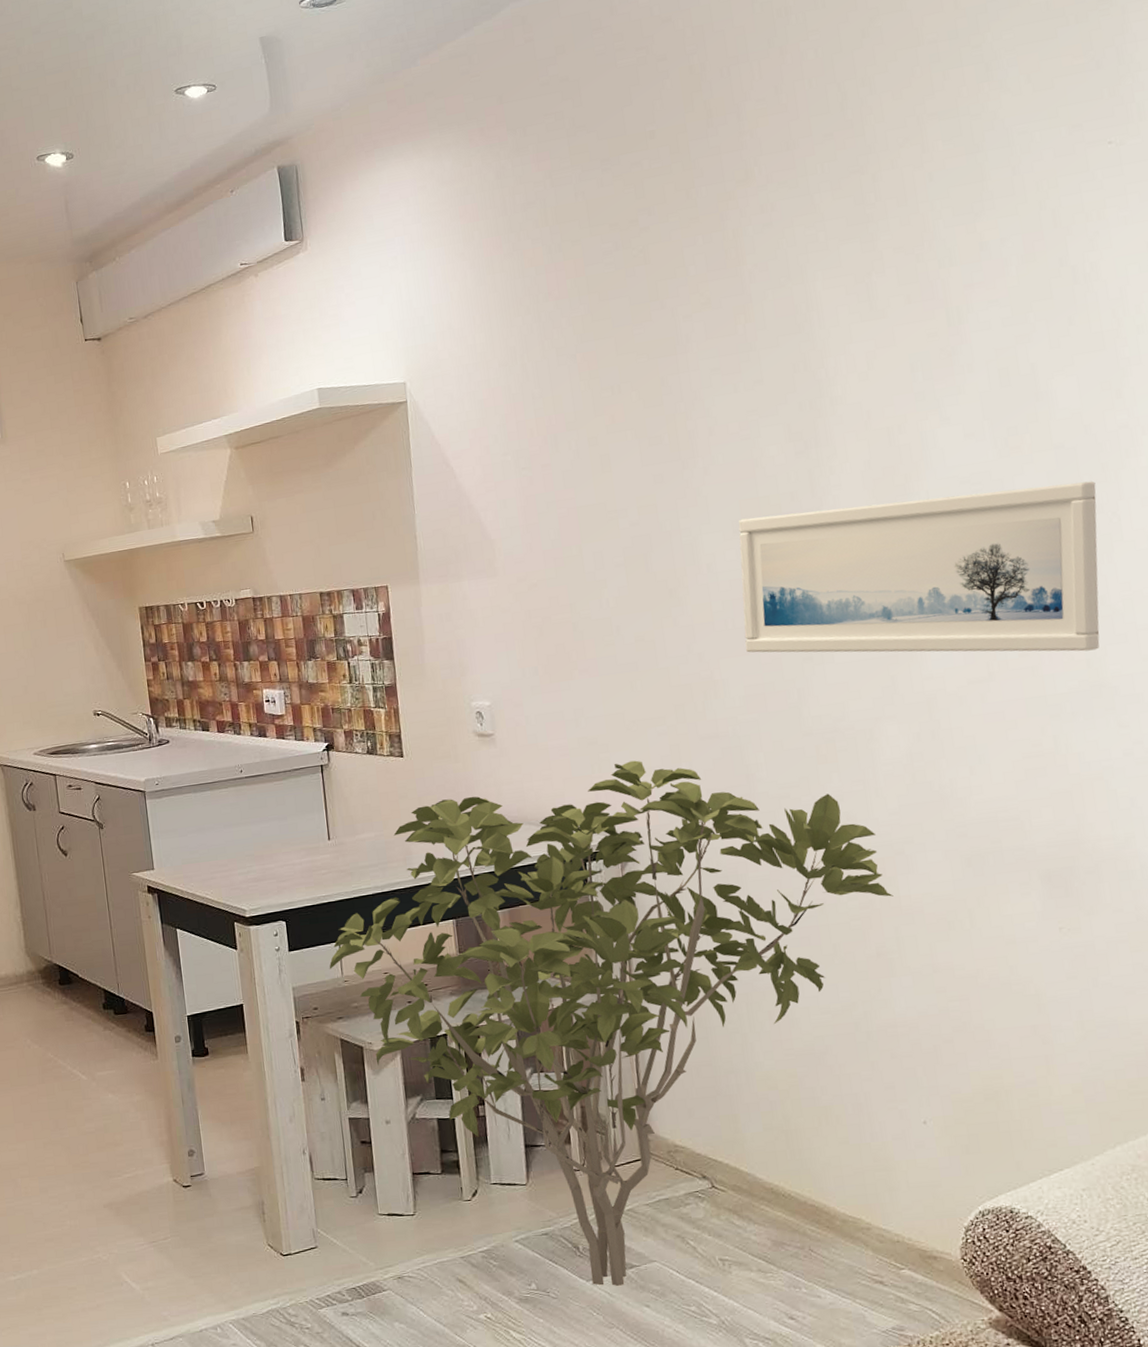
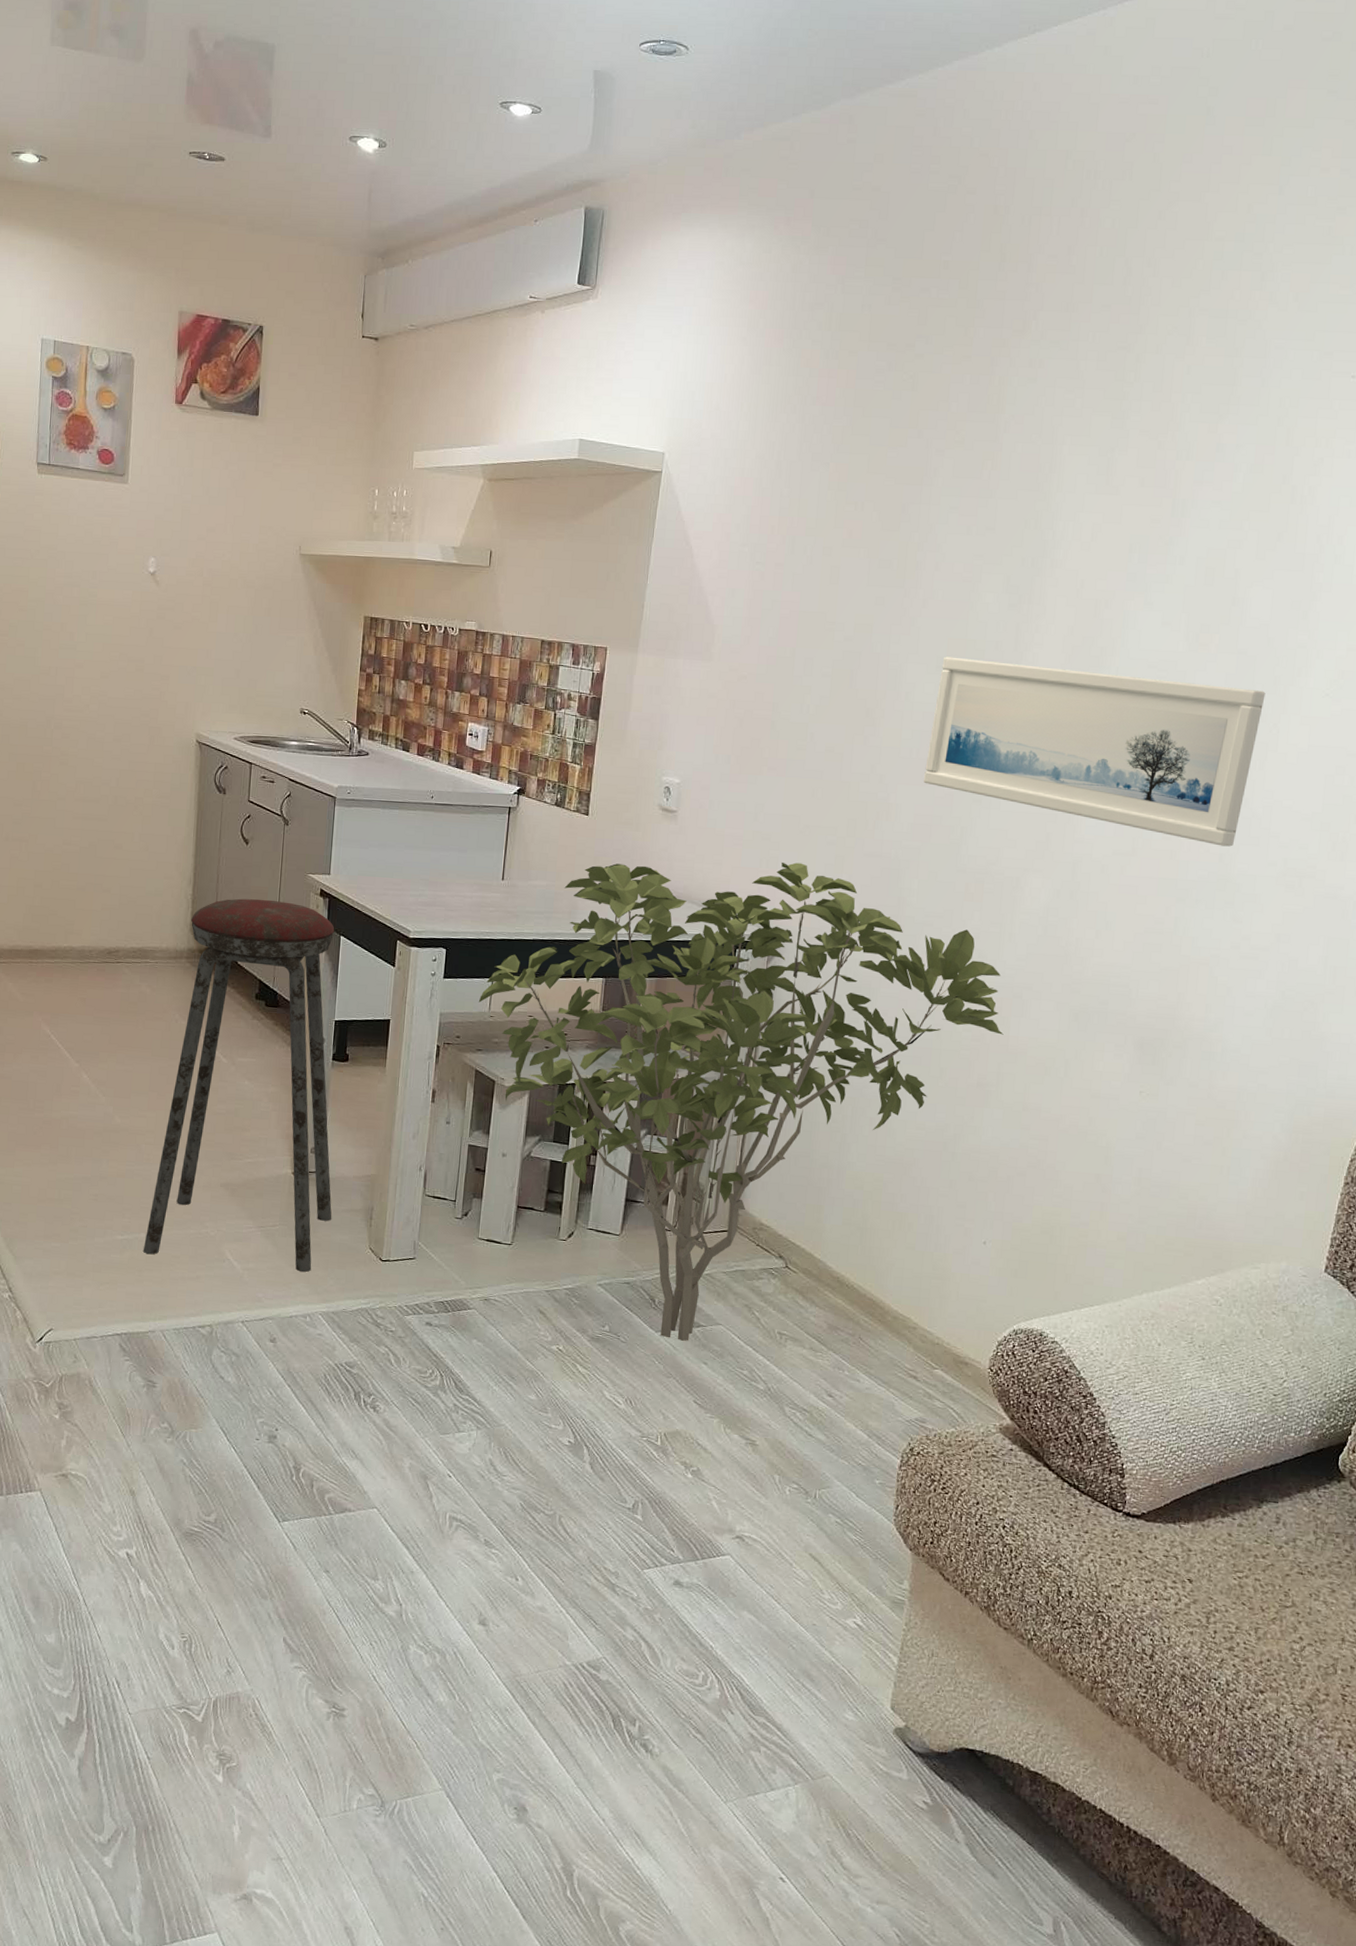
music stool: none [24,905,224,1291] -> present [143,898,335,1272]

